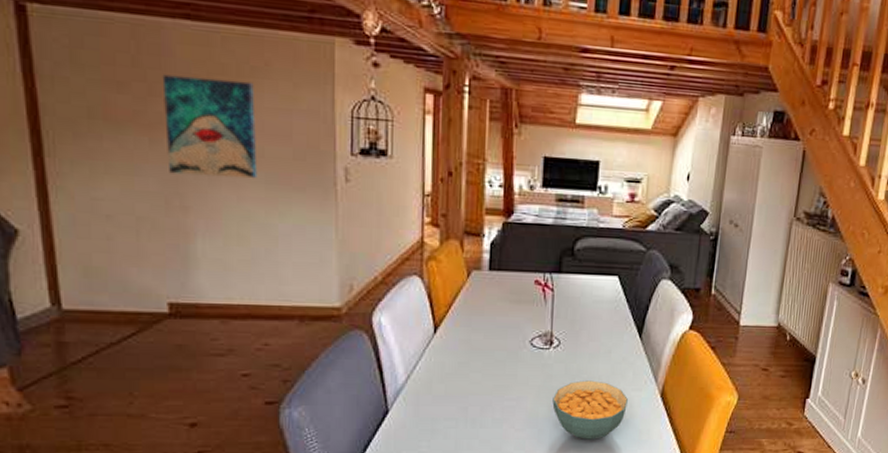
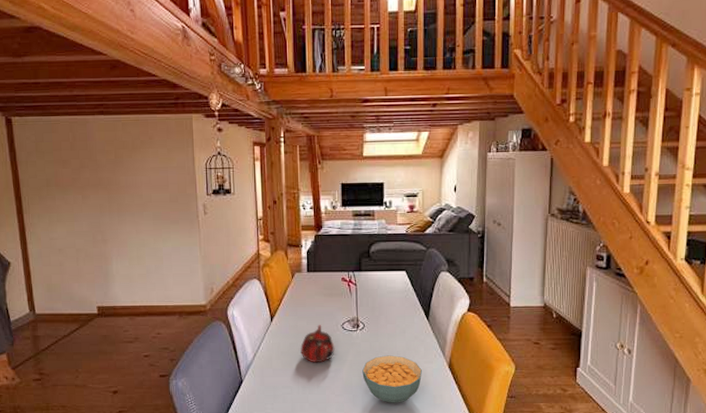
wall art: present [162,74,258,179] -> none [88,151,148,218]
teapot: none [472,340,519,389] -> present [300,325,335,363]

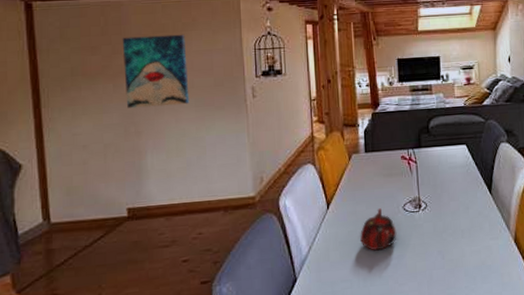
wall art: none [88,151,148,218] -> present [122,34,190,109]
cereal bowl: present [362,355,422,403] -> none [426,234,488,287]

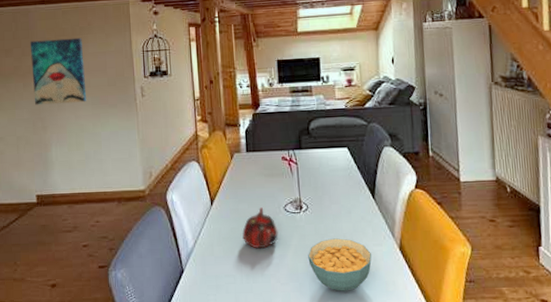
cereal bowl: none [426,234,488,287] -> present [308,238,372,291]

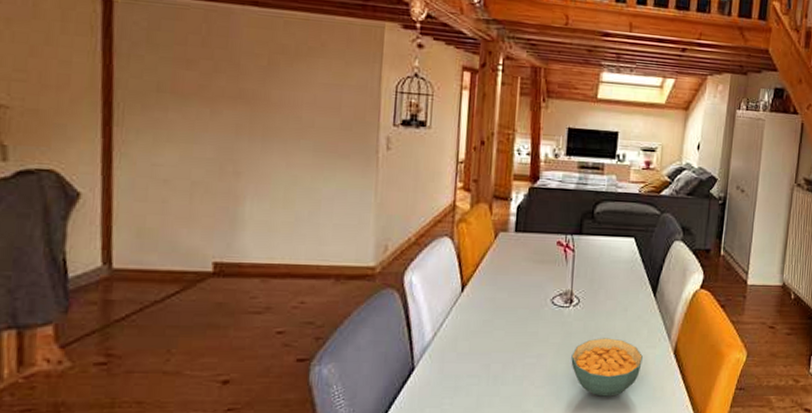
wall art: present [30,37,87,105] -> none [225,53,310,147]
teapot: present [242,207,278,249] -> none [496,298,541,346]

